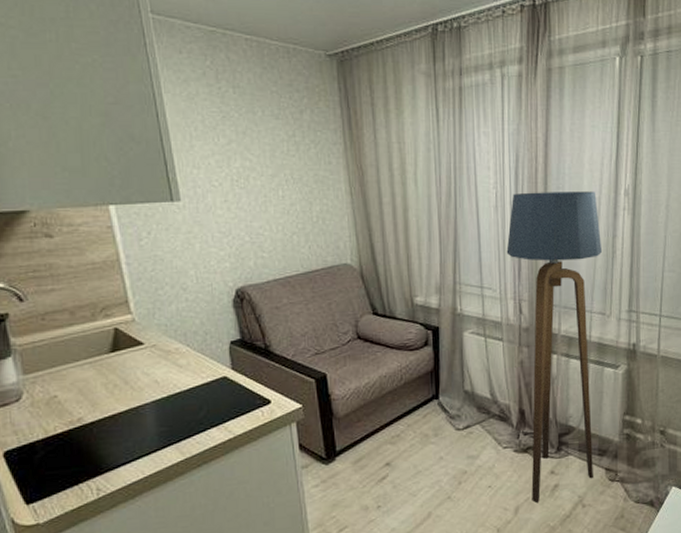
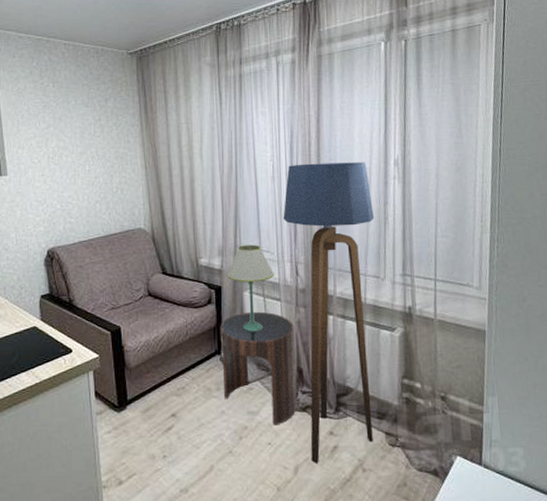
side table: none [437,352,519,468] -> present [220,311,297,425]
table lamp: none [445,281,496,374] -> present [227,245,274,332]

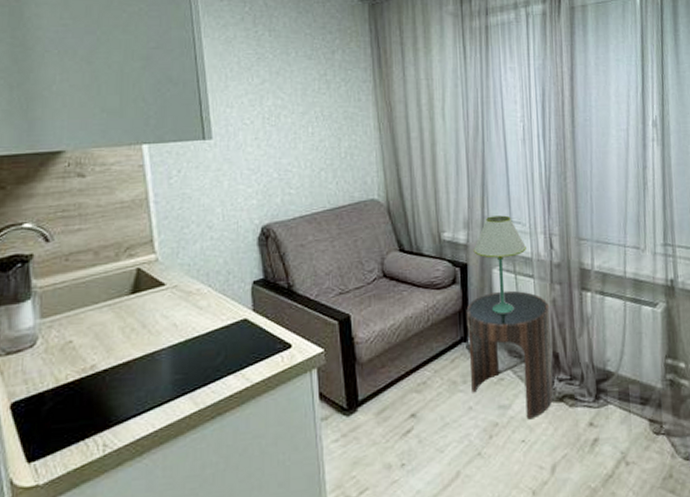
floor lamp: present [283,162,374,463] -> none [535,123,636,460]

